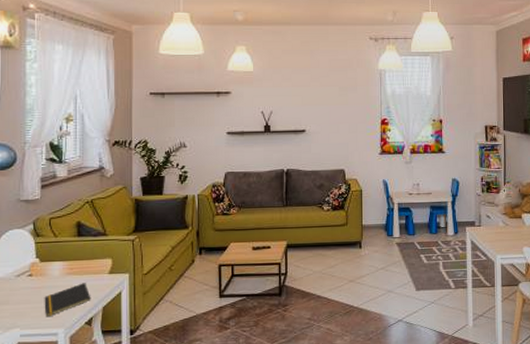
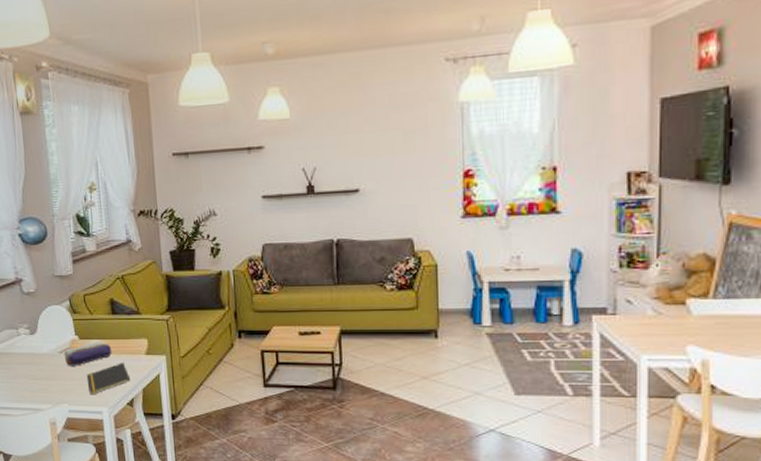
pencil case: none [21,264,74,290] -> present [64,342,112,366]

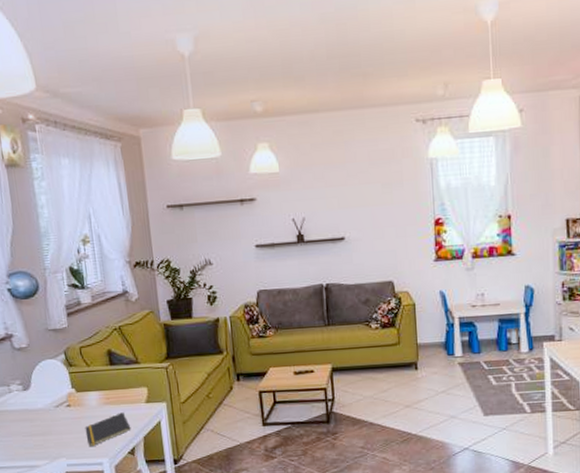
pencil case: present [64,342,112,366] -> none [60,393,111,420]

